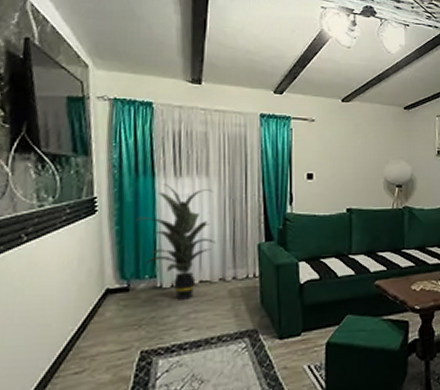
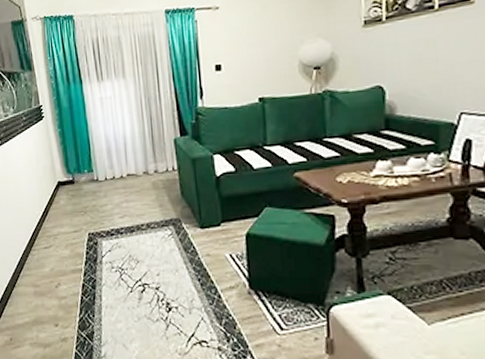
indoor plant: present [135,184,215,300] -> none [72,88,137,191]

